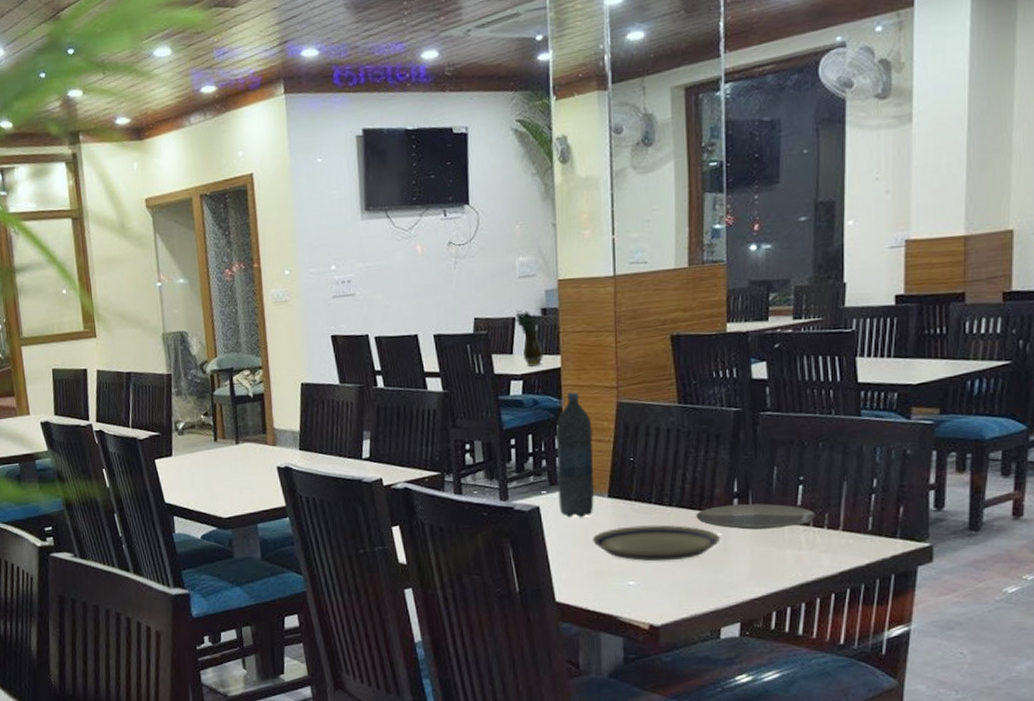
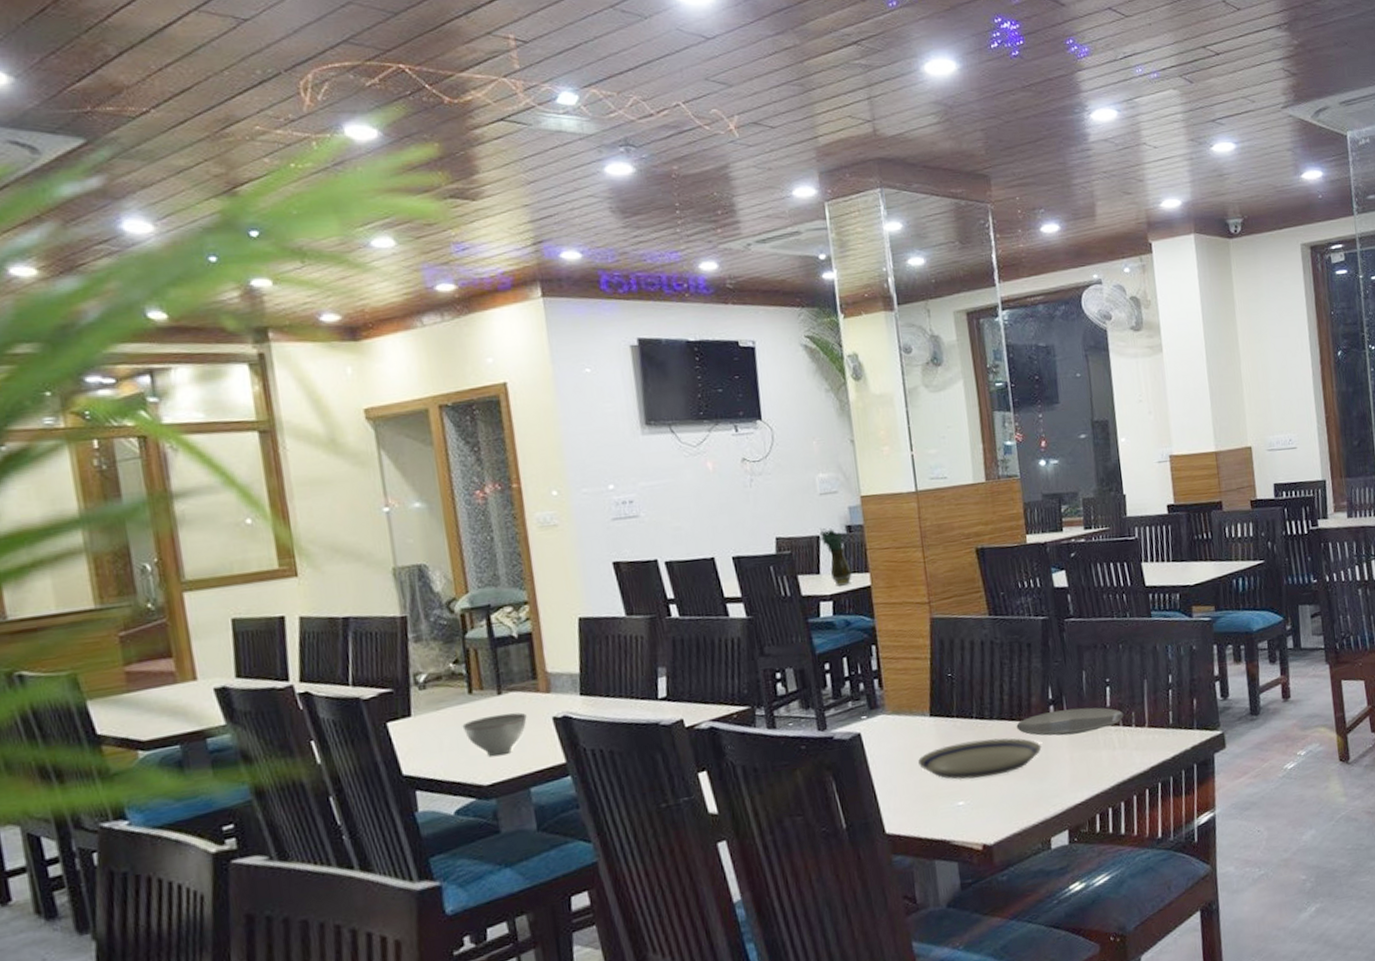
bowl: none [209,460,257,494] -> present [462,712,527,756]
water bottle: present [555,391,594,519] -> none [871,609,917,743]

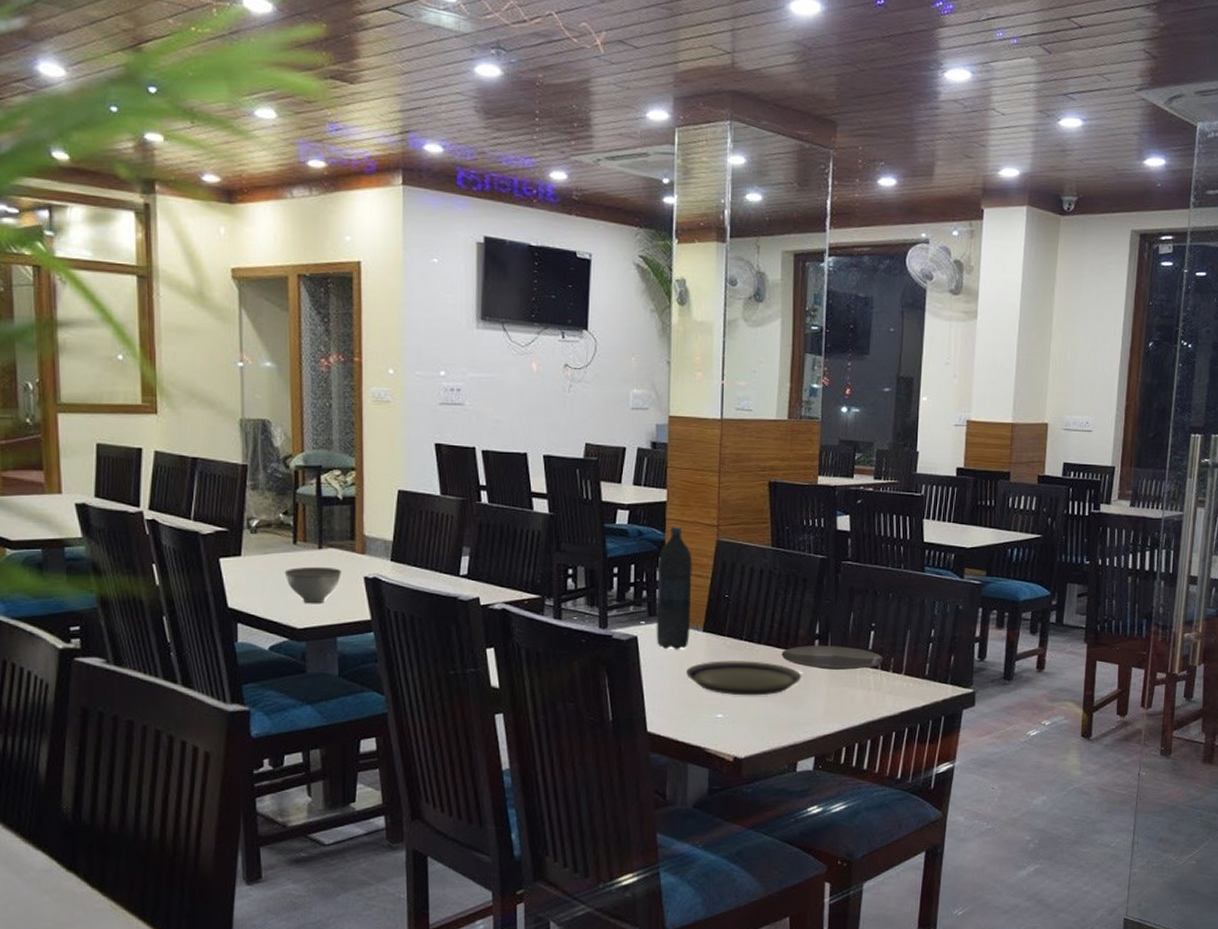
vase: present [819,527,852,586] -> none [626,440,651,498]
water bottle: none [871,609,917,743] -> present [656,526,692,650]

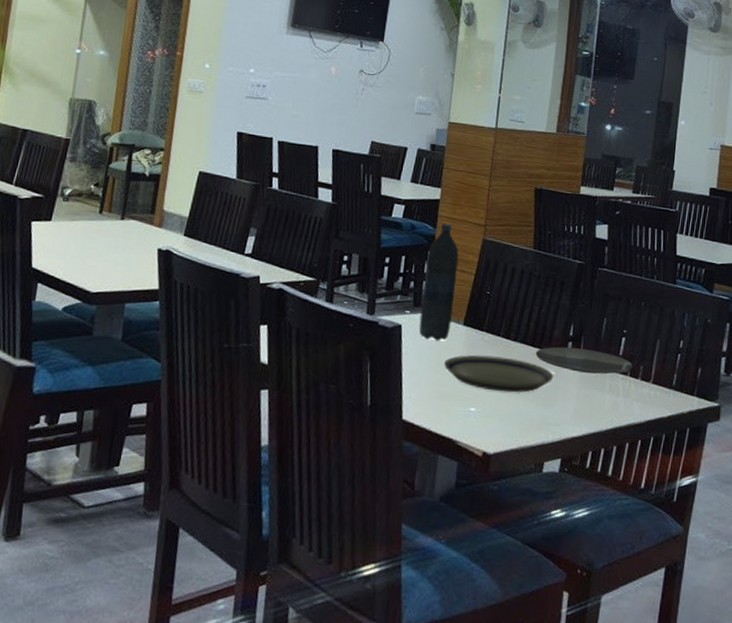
bowl: present [284,566,341,603] -> none [87,235,139,270]

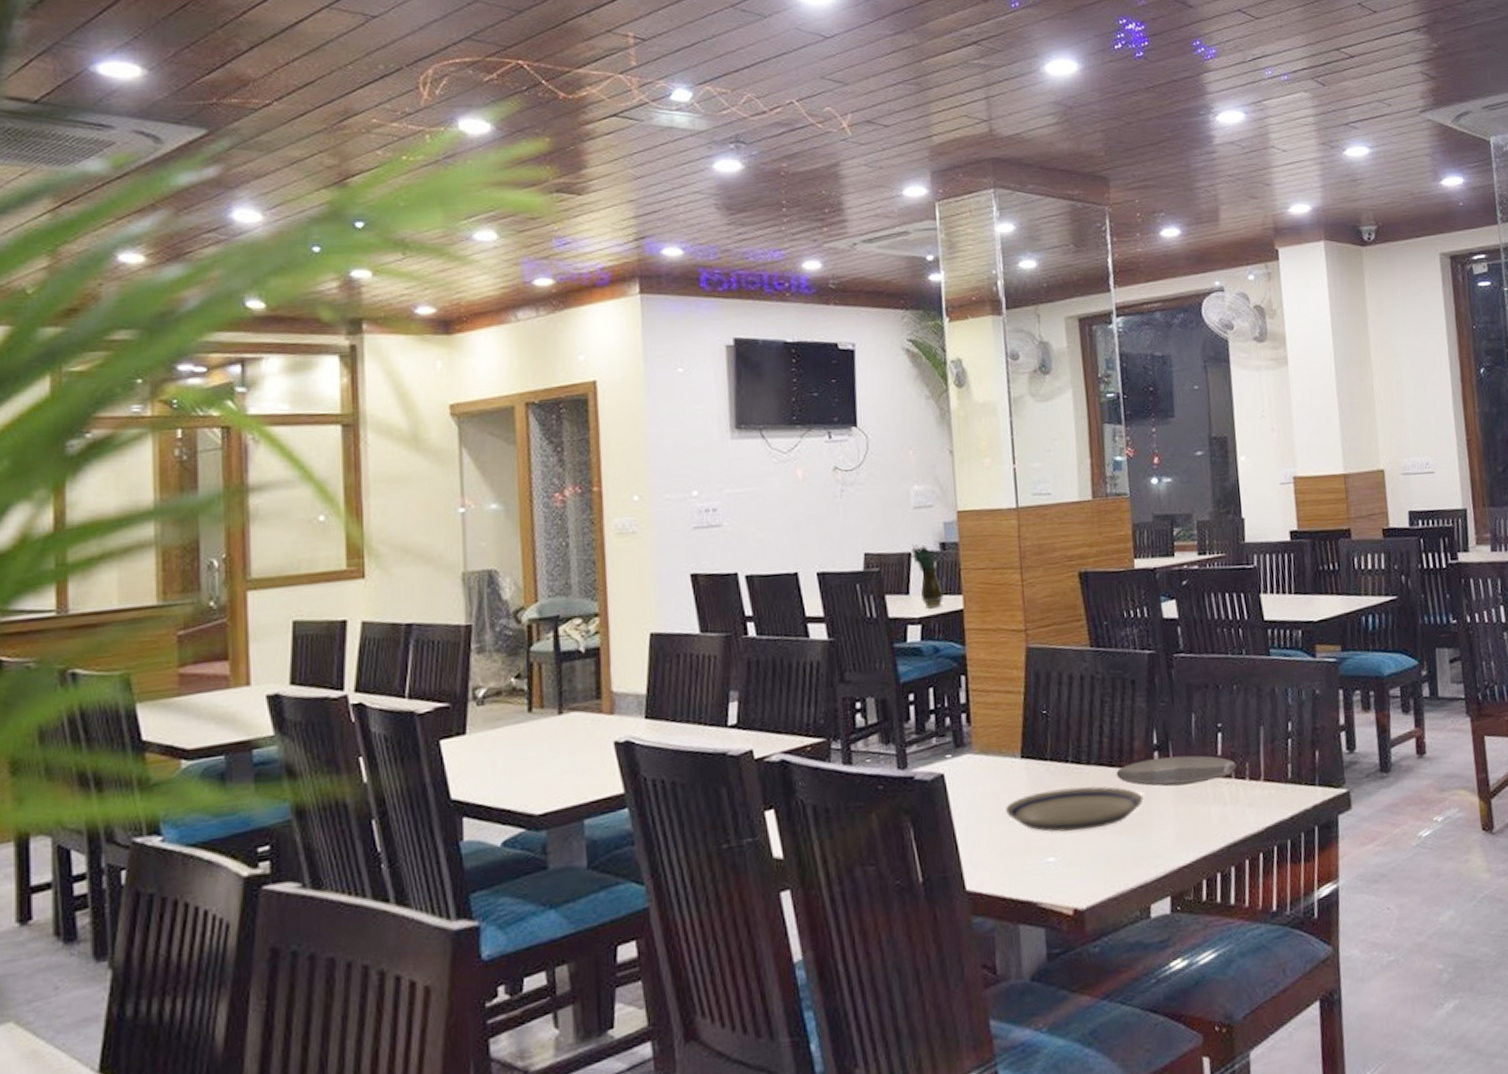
vase: none [407,141,427,195] -> present [911,544,944,609]
water bottle: present [419,222,459,341] -> none [959,636,1006,787]

